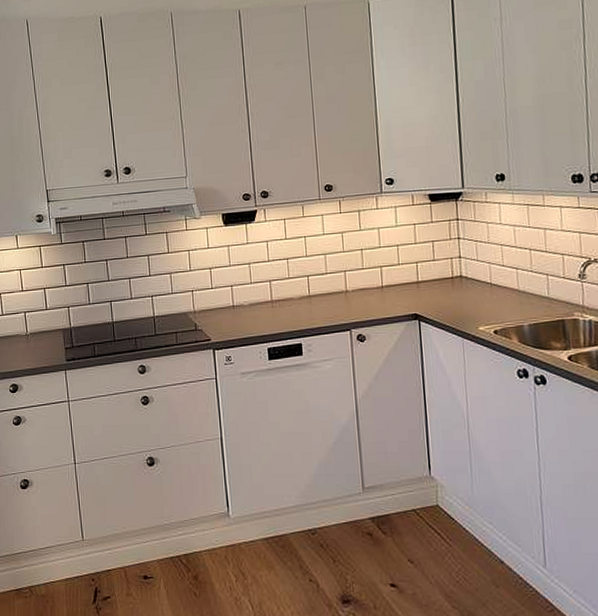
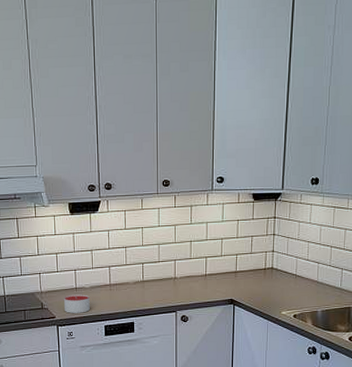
candle: none [219,313,250,335] -> present [63,294,90,313]

